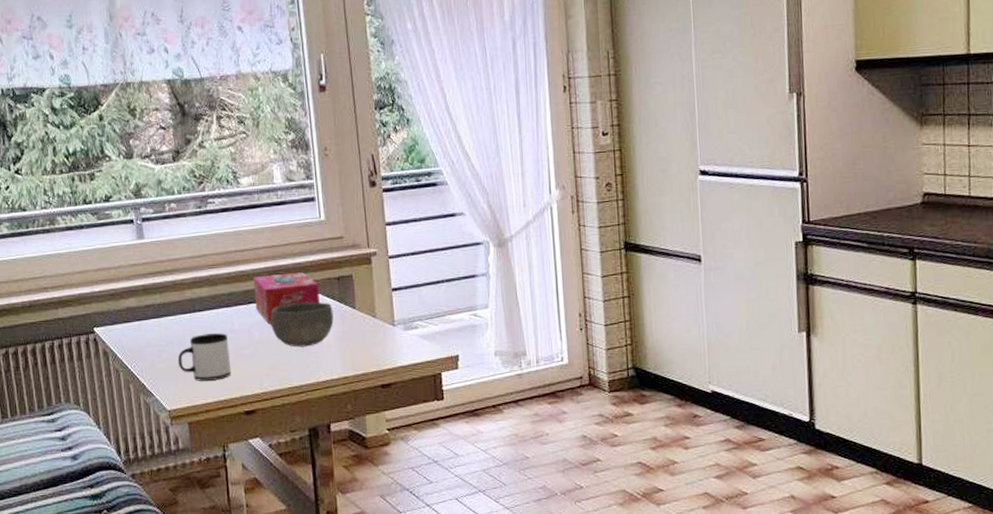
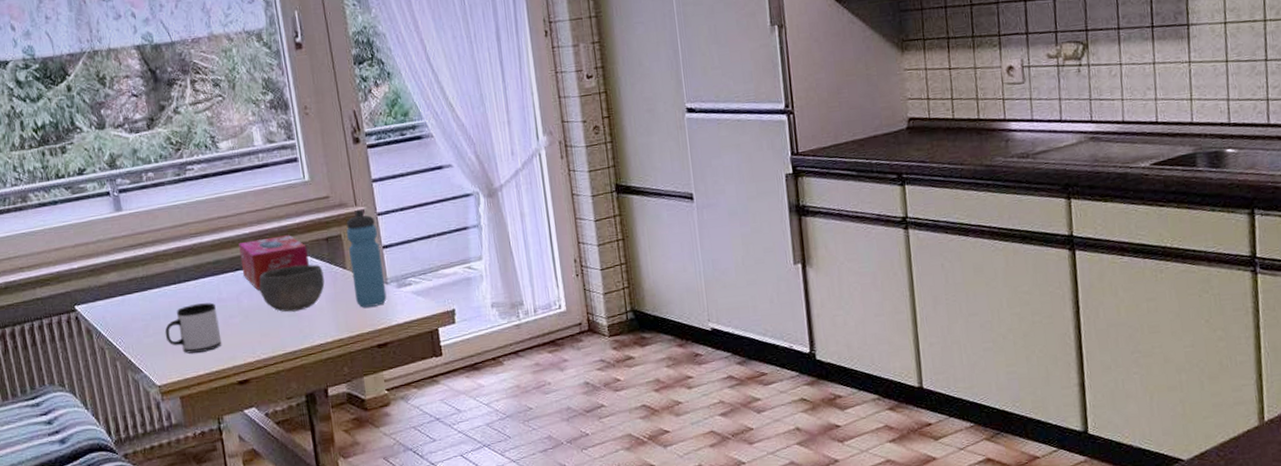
water bottle: none [357,252,393,348] -> present [346,210,387,308]

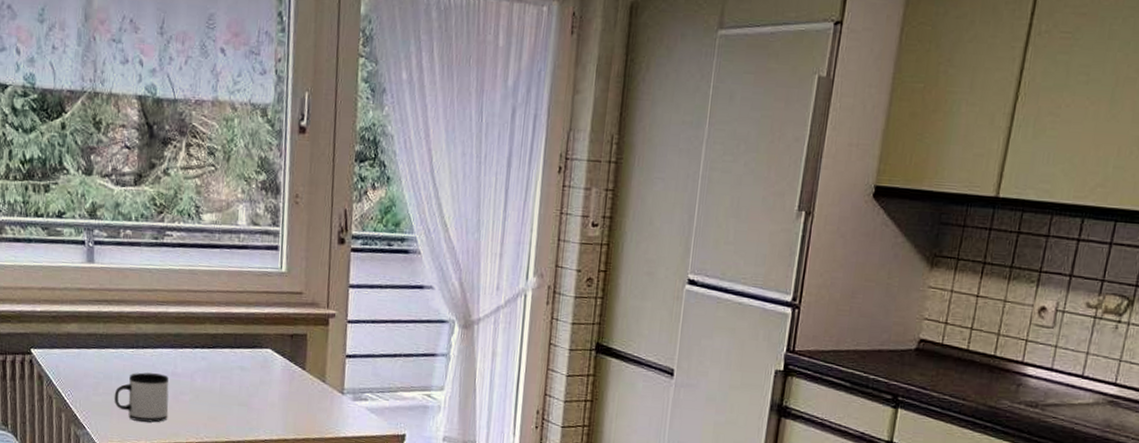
tissue box: present [239,235,309,290] -> none [201,320,270,372]
bowl: present [259,264,325,312] -> none [215,354,282,402]
water bottle: present [346,210,387,308] -> none [309,313,345,414]

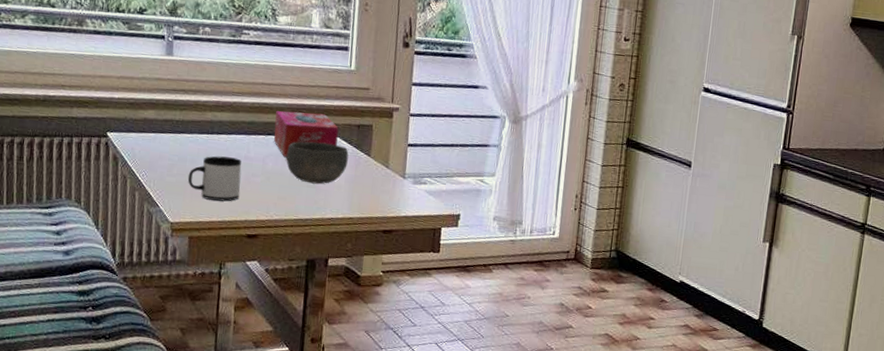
tissue box: none [201,320,270,372] -> present [273,111,339,157]
bowl: none [215,354,282,402] -> present [286,141,349,184]

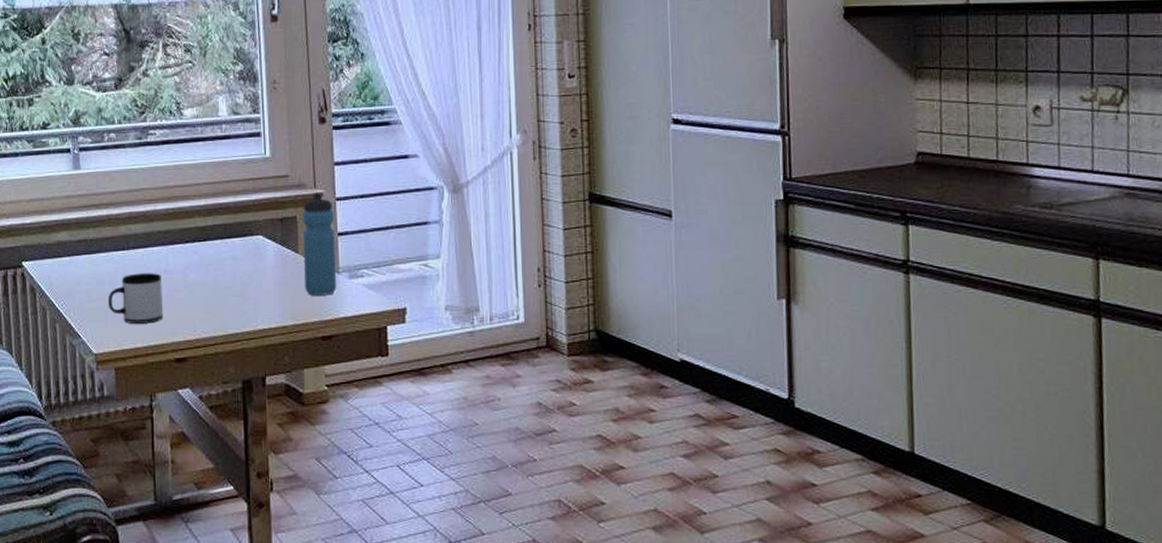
tissue box: present [273,111,339,157] -> none [192,211,260,265]
bowl: present [286,141,349,184] -> none [208,243,274,292]
water bottle: none [372,107,407,196] -> present [302,193,337,296]

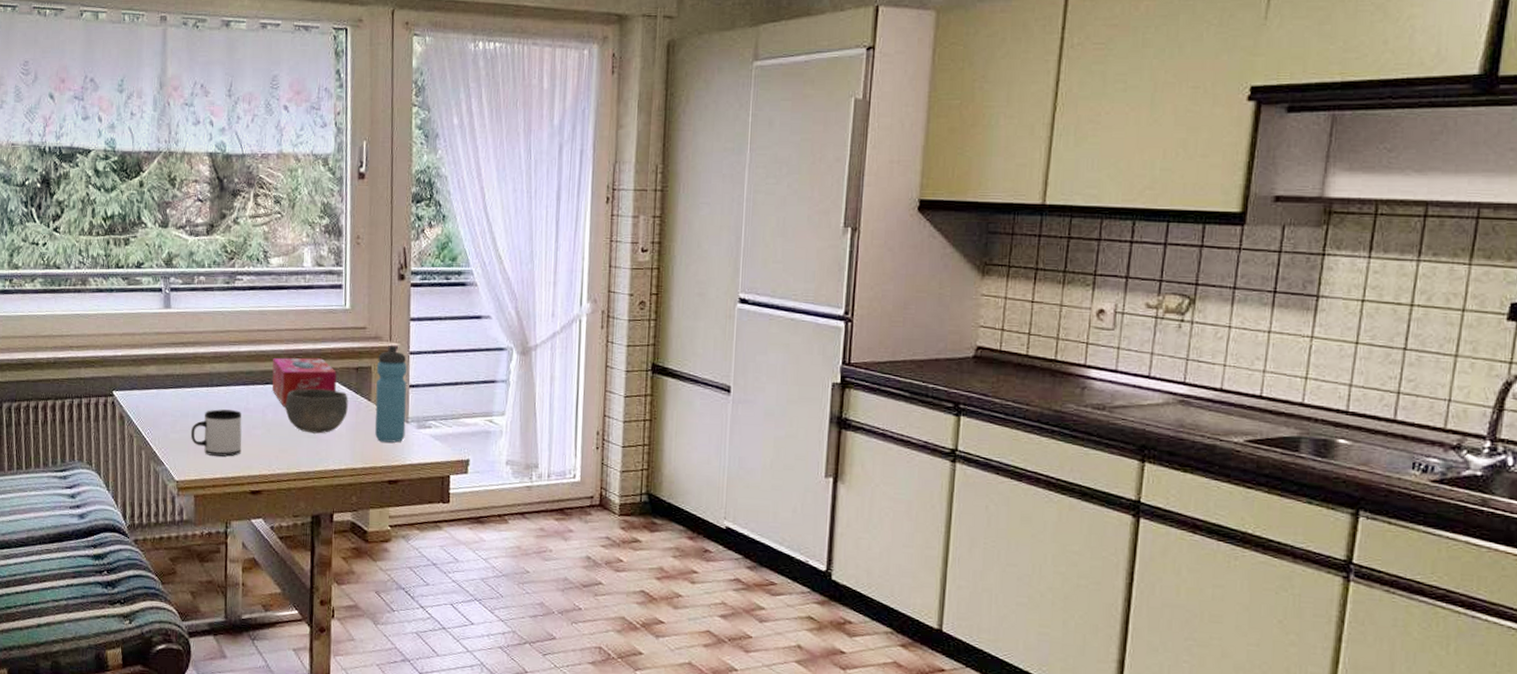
tissue box: none [192,211,260,265] -> present [272,357,337,406]
bowl: none [208,243,274,292] -> present [285,388,348,434]

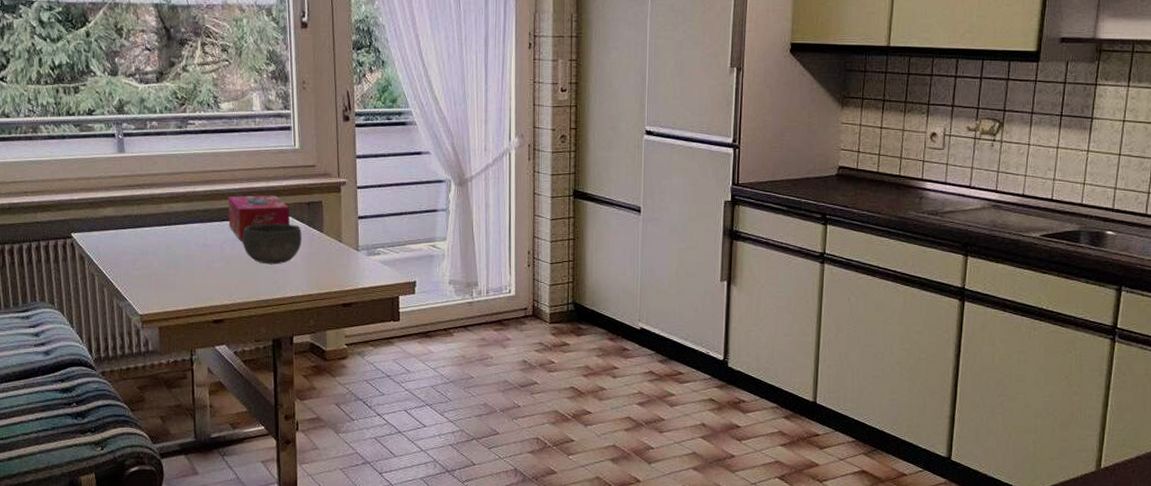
mug: present [190,409,242,457] -> none [151,246,202,290]
water bottle: present [375,346,408,443] -> none [327,182,357,269]

